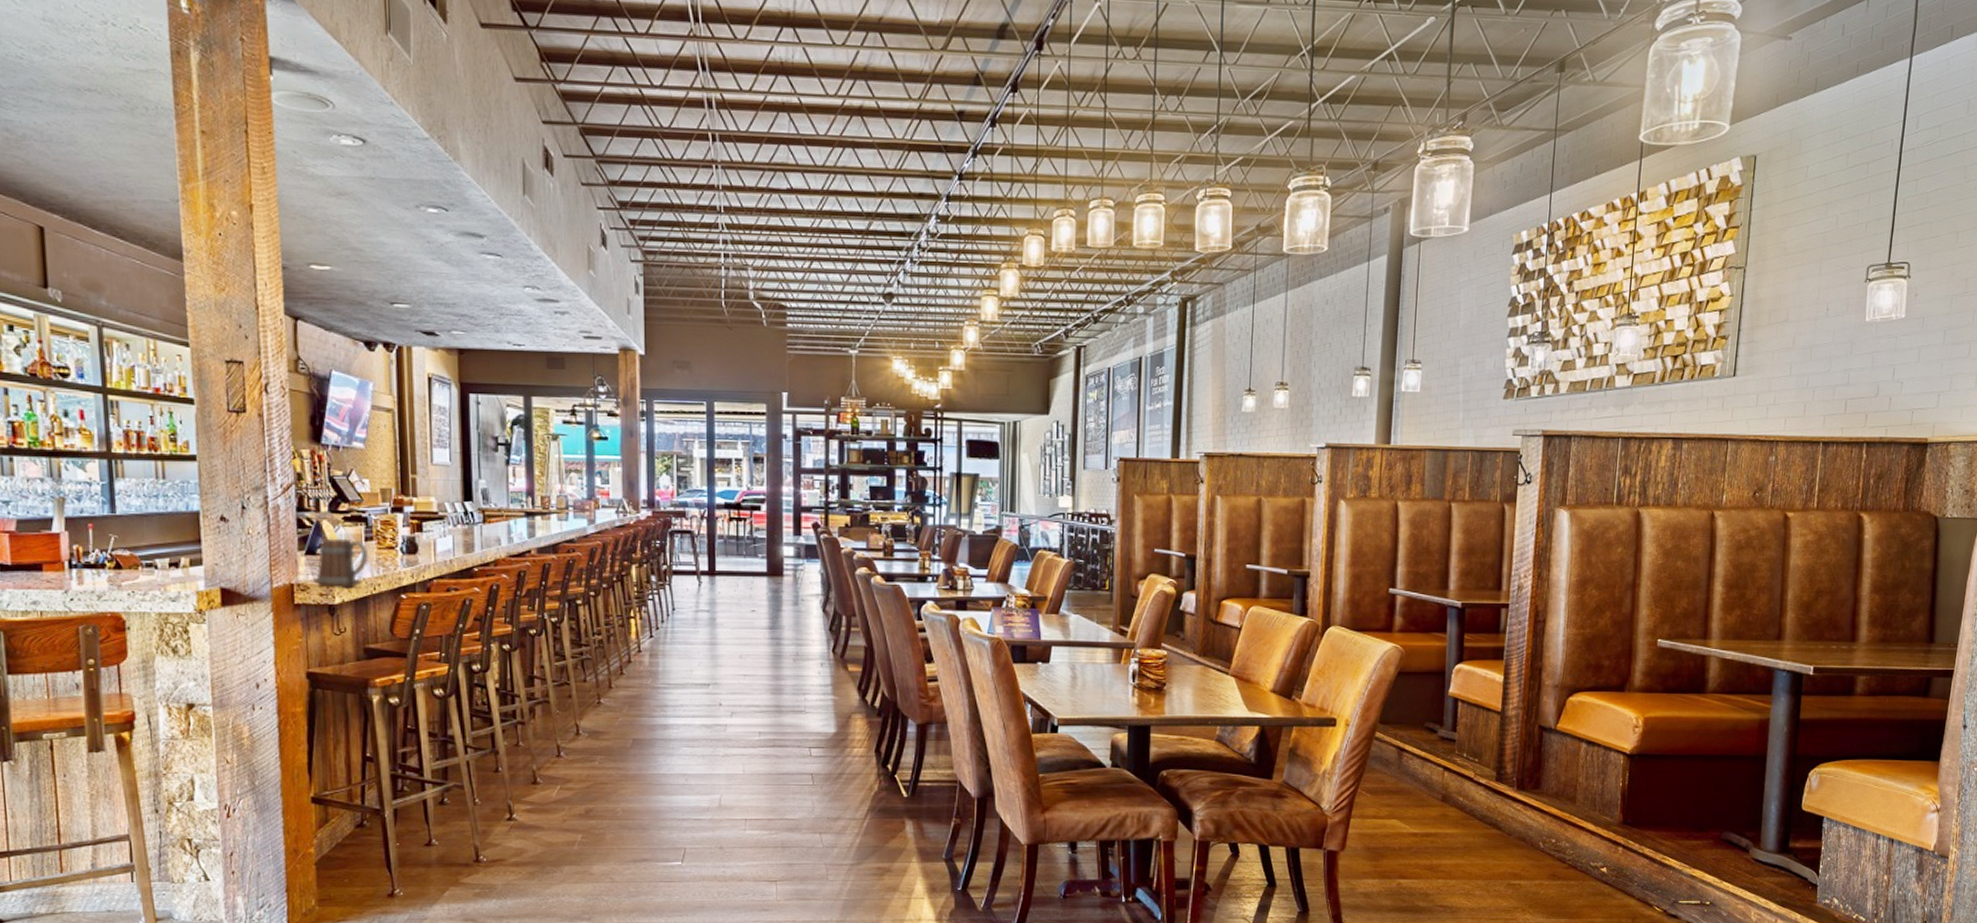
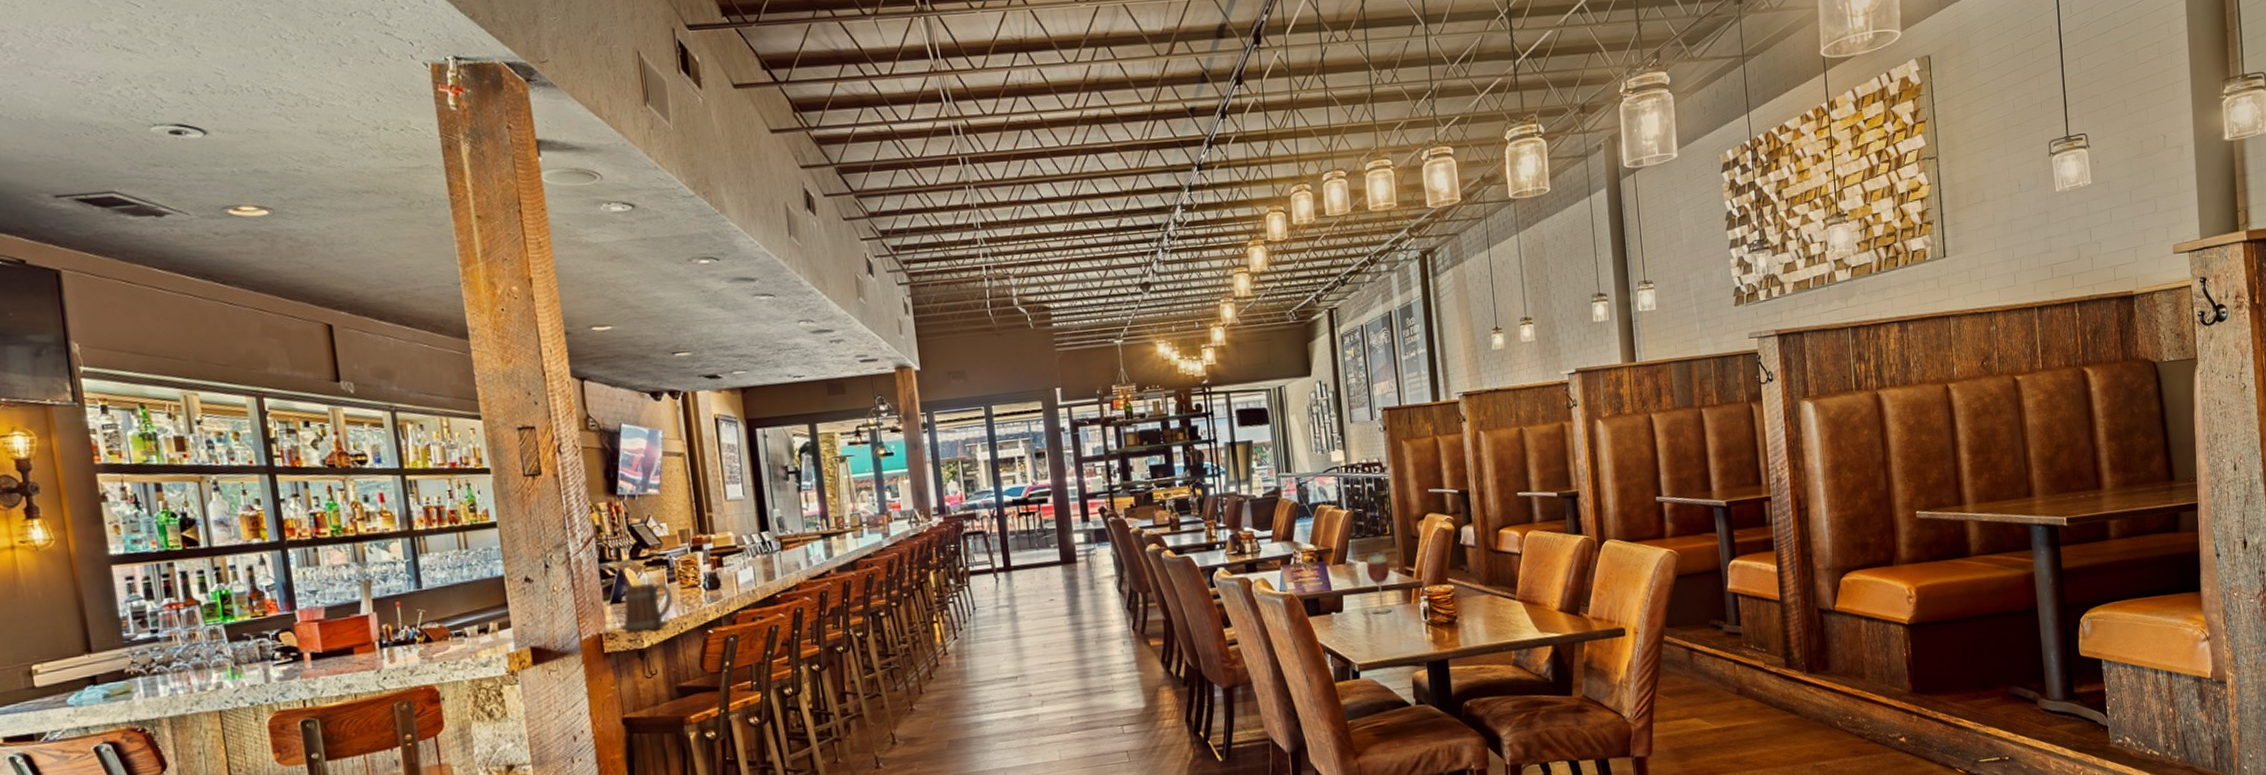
wineglass: none [1079,607,1104,670] -> present [1366,551,1393,614]

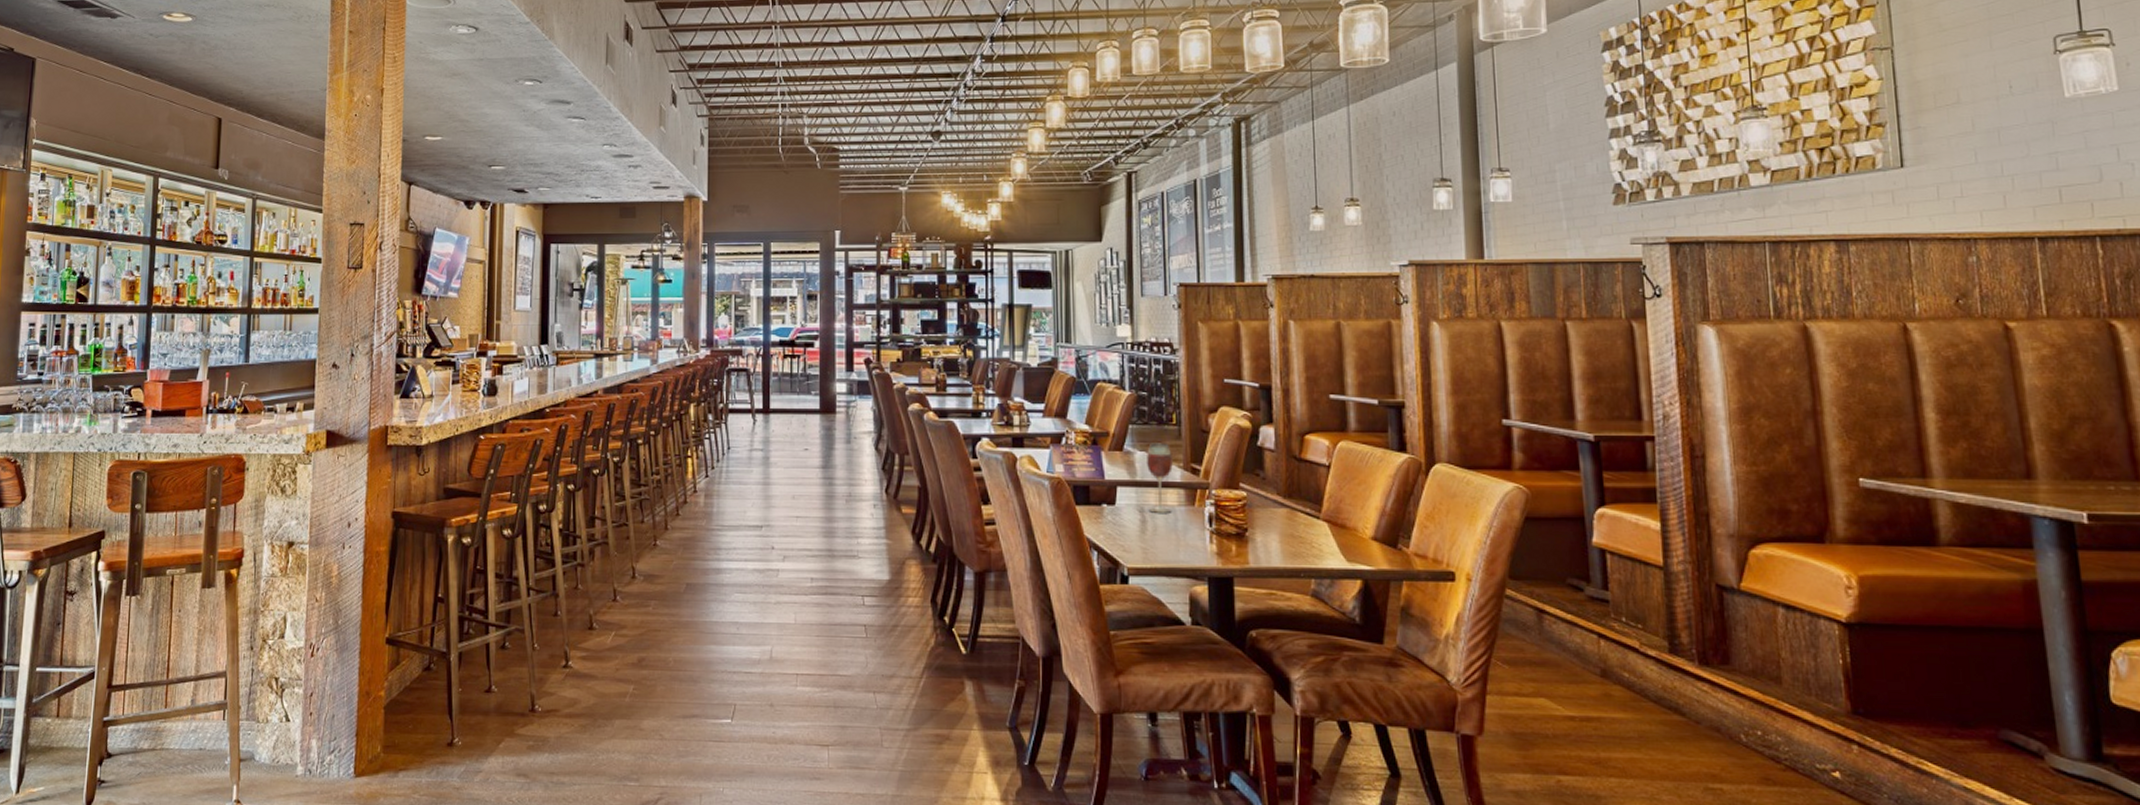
beer mug: present [623,583,673,634] -> none [408,382,454,430]

